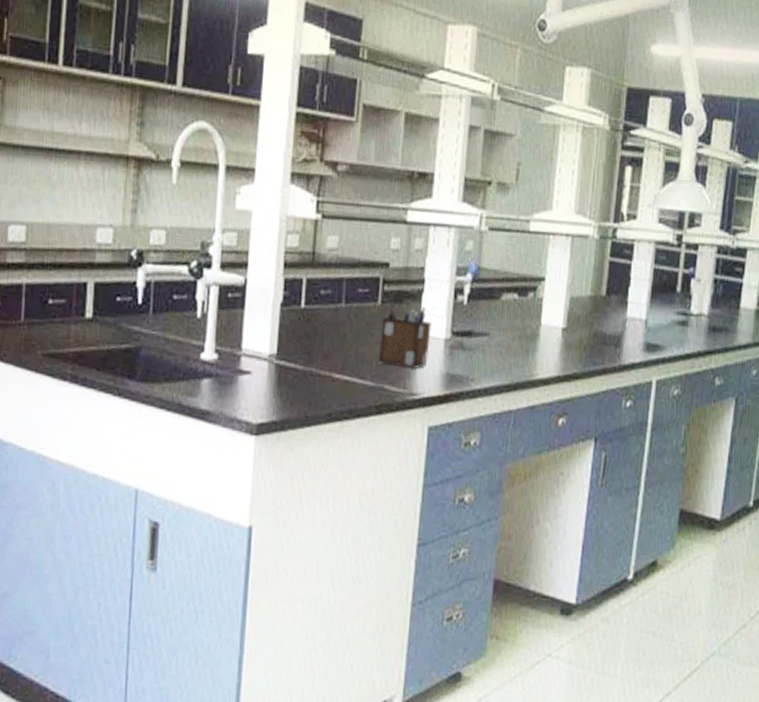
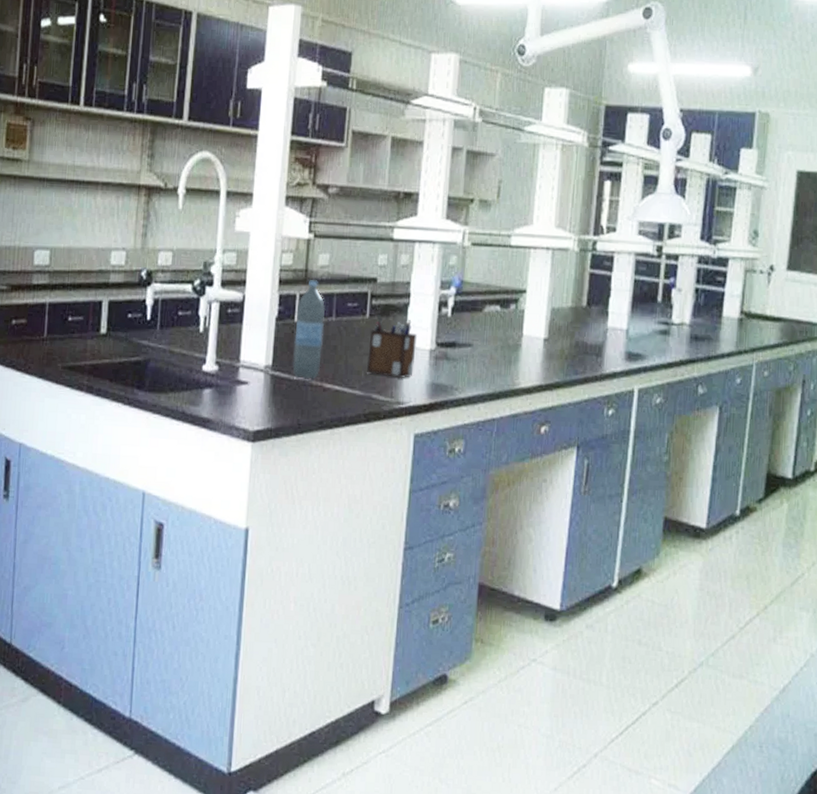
water bottle: none [299,263,335,370] -> present [292,280,326,380]

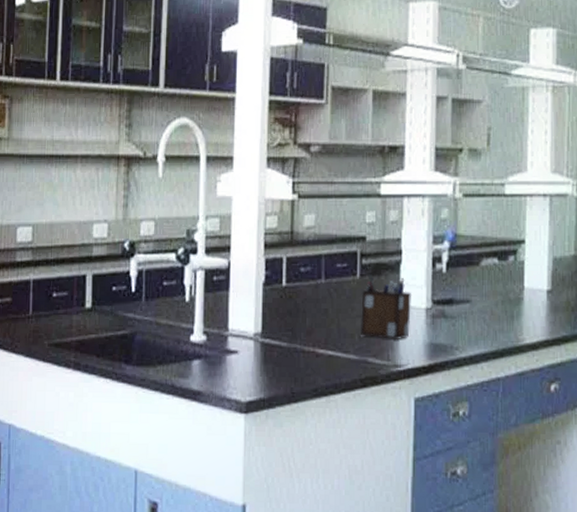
water bottle: present [292,280,326,380] -> none [283,242,314,346]

